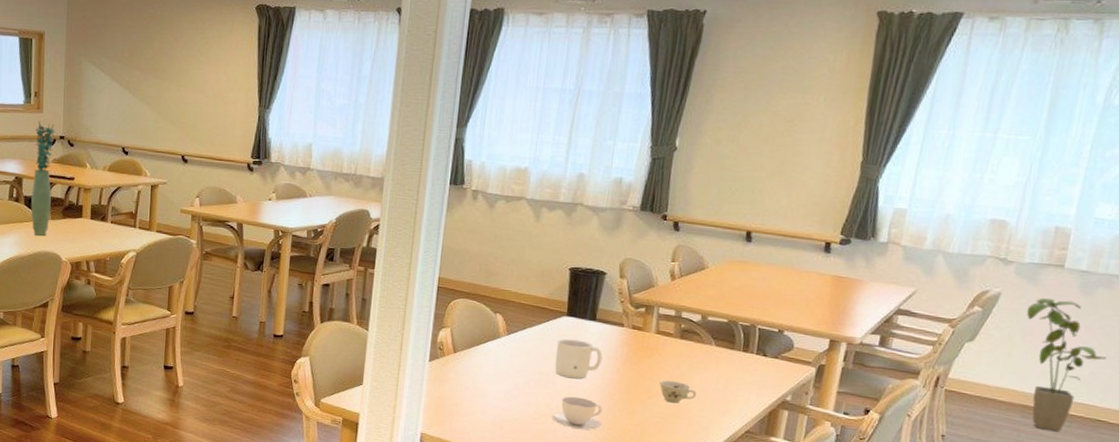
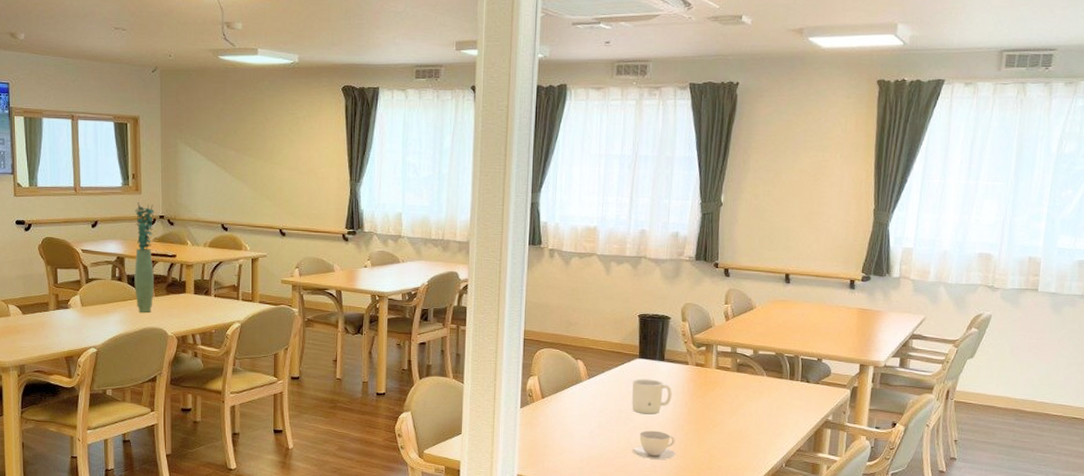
teacup: present [659,380,696,403] -> none [722,410,754,430]
house plant: present [1026,297,1107,432] -> none [1012,317,1076,430]

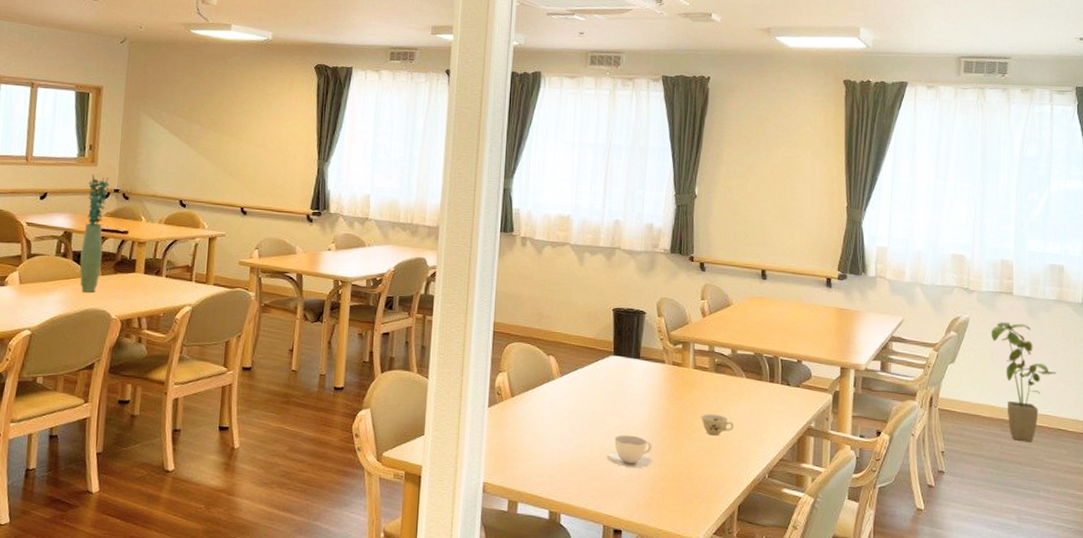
mug: present [632,379,672,415] -> none [606,377,648,417]
teacup: none [722,410,754,430] -> present [701,414,734,436]
house plant: none [1012,317,1076,430] -> present [990,321,1057,443]

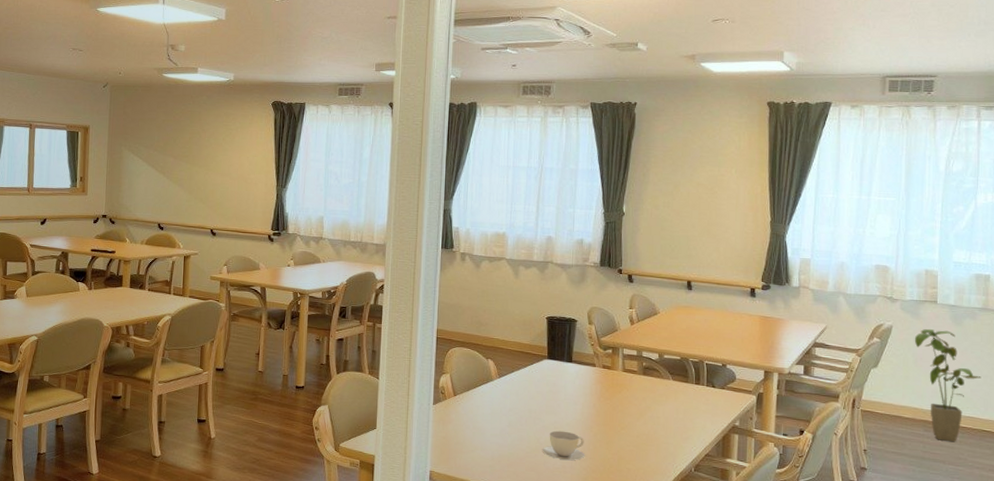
vase: present [79,174,110,293] -> none [75,202,98,304]
teacup: present [701,414,734,436] -> none [630,412,661,433]

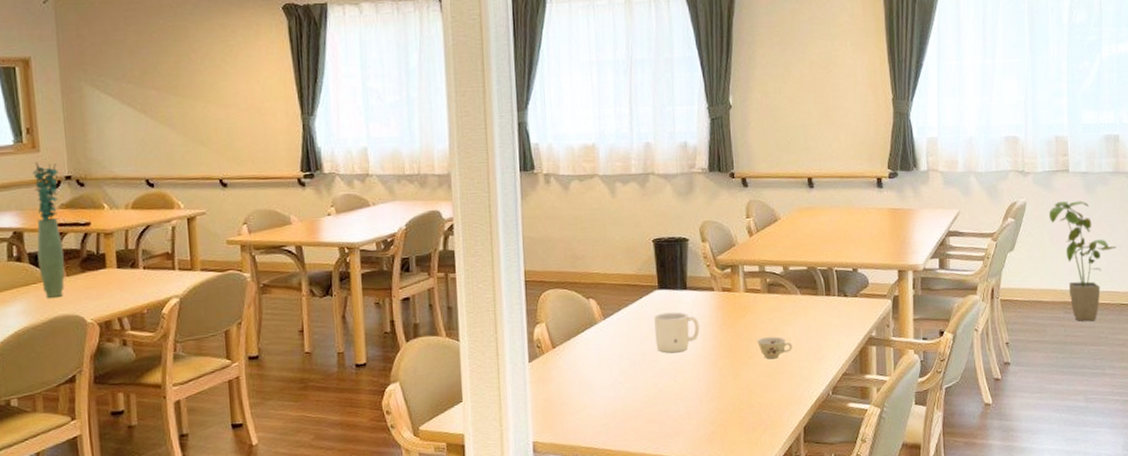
vase: none [75,202,98,304] -> present [33,162,65,298]
mug: none [541,379,580,415] -> present [654,312,700,353]
teacup: present [542,430,585,460] -> none [661,370,711,404]
teacup: none [630,412,661,433] -> present [757,336,792,359]

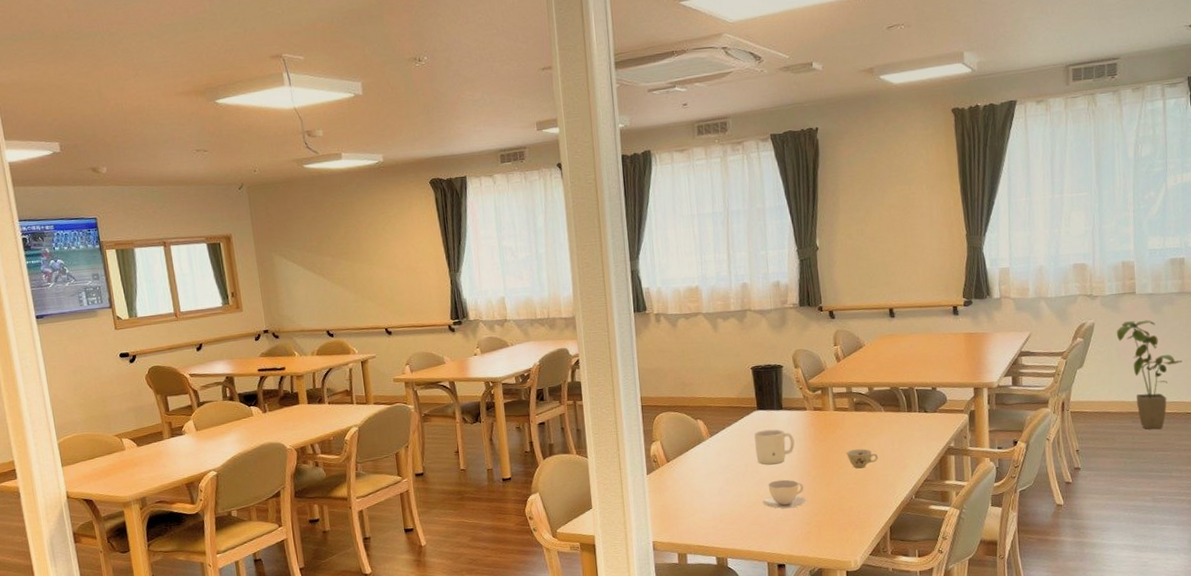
vase: present [33,162,65,298] -> none [238,319,268,429]
teacup: none [661,370,711,404] -> present [762,479,806,508]

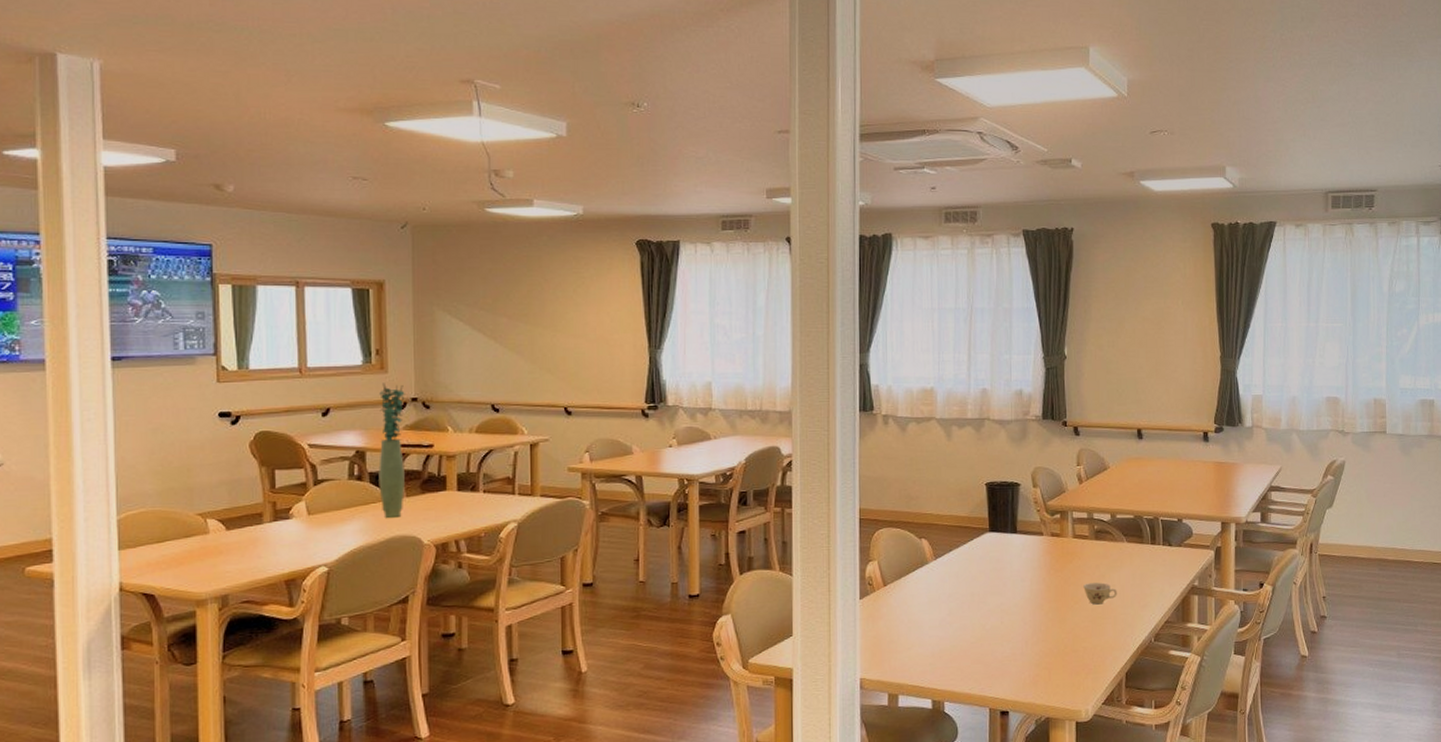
vase: none [238,319,268,429] -> present [379,383,405,518]
mug: present [754,429,795,465] -> none [984,554,1028,595]
teacup: present [762,479,806,508] -> none [988,613,1037,646]
house plant: present [1116,320,1183,430] -> none [1366,461,1430,579]

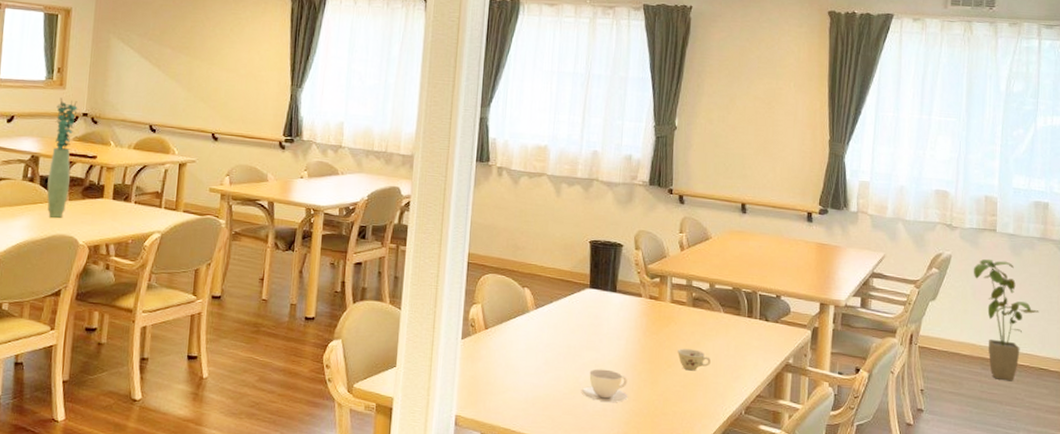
teacup: none [988,613,1037,646] -> present [581,369,628,402]
house plant: none [1366,461,1430,579] -> present [973,258,1039,382]

